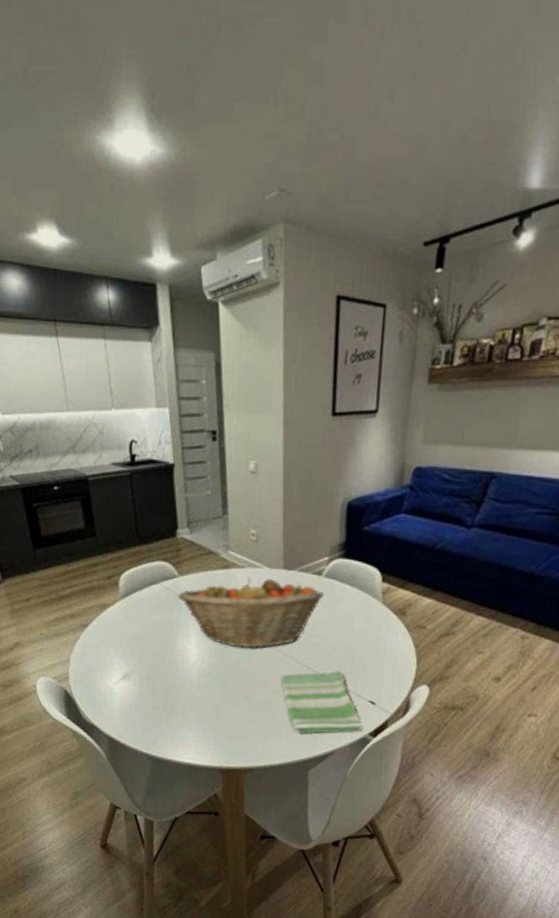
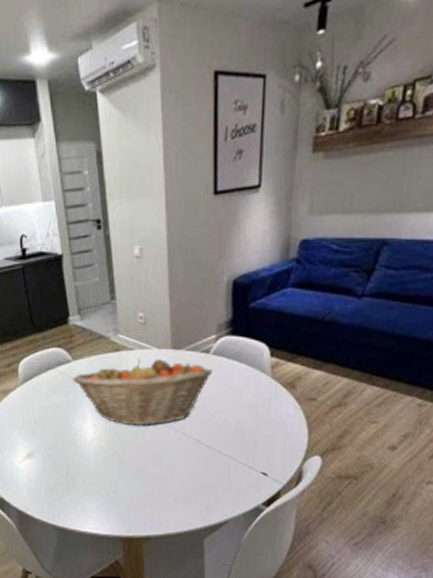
dish towel: present [280,671,362,734] -> none [173,444,255,505]

